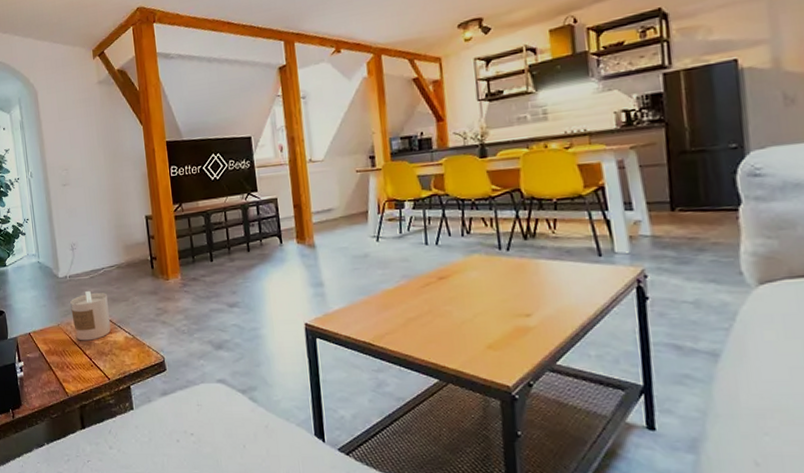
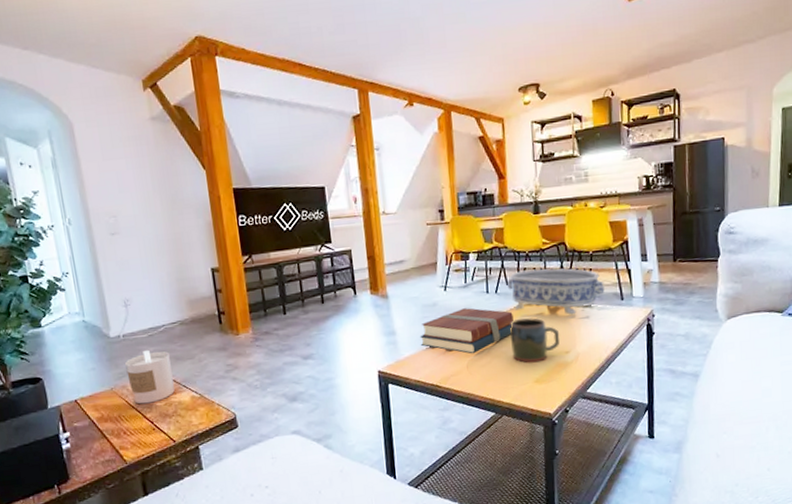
books: none [349,260,459,312] -> present [419,308,514,354]
decorative bowl: none [449,218,575,272] -> present [506,268,605,315]
mug: none [454,273,519,324] -> present [510,317,560,362]

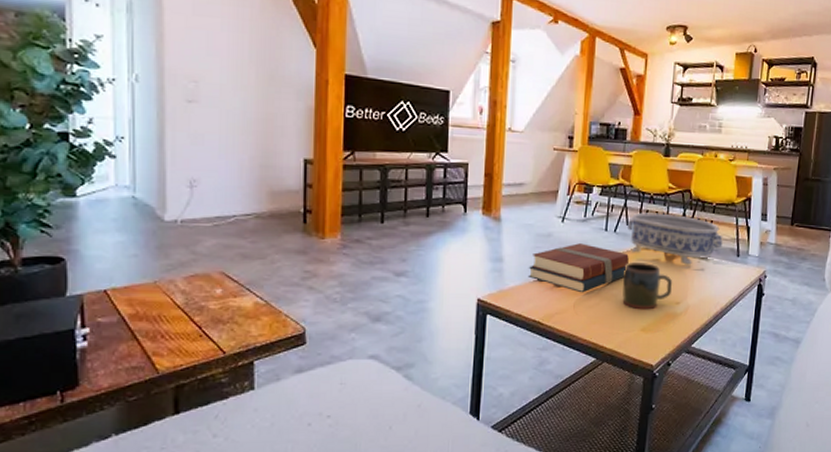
candle: present [125,351,176,404] -> none [178,243,237,305]

